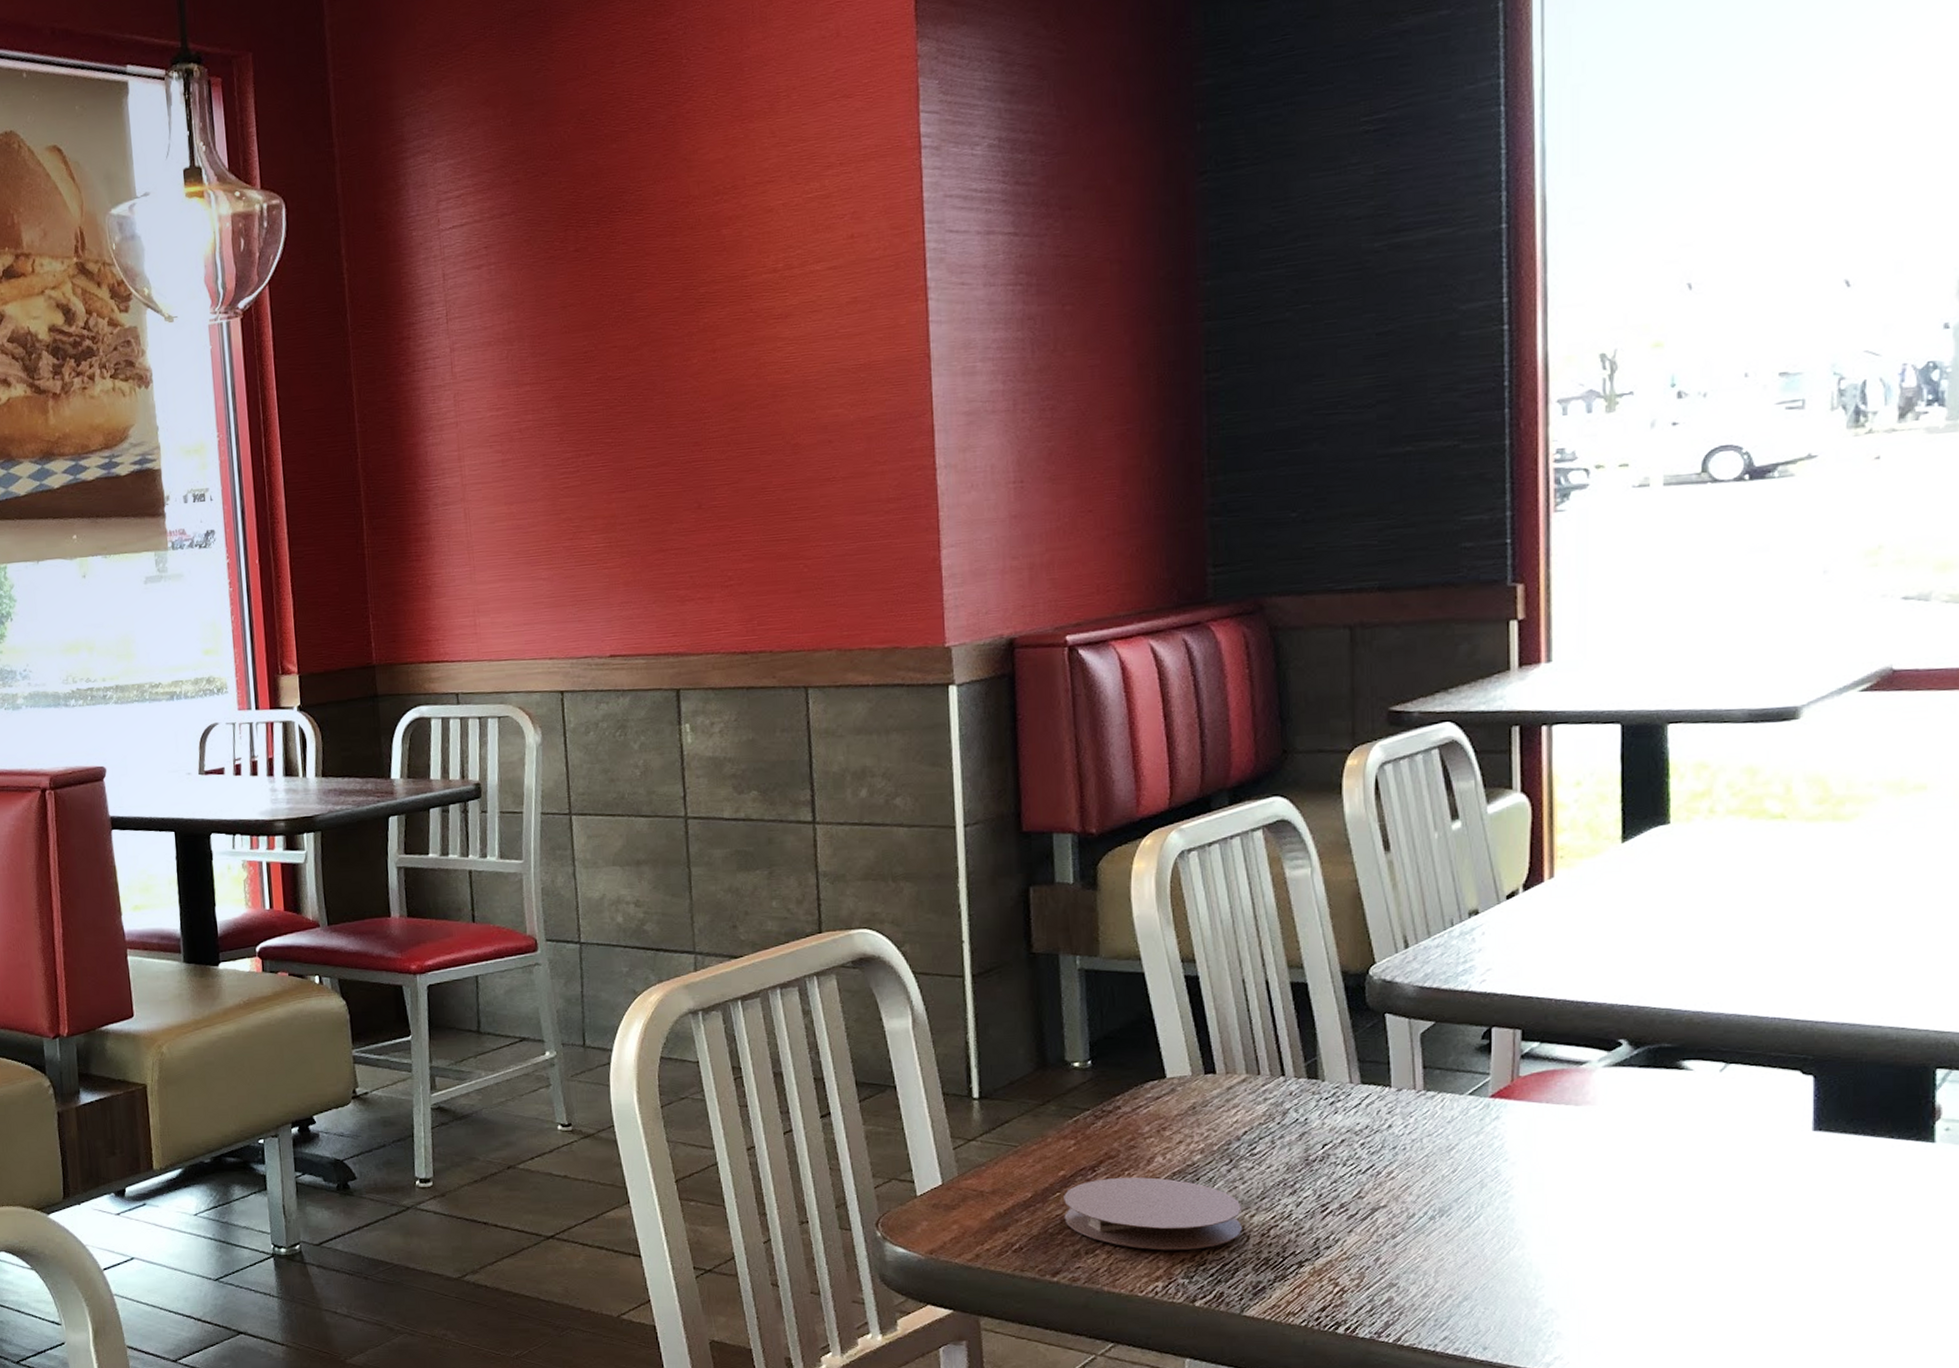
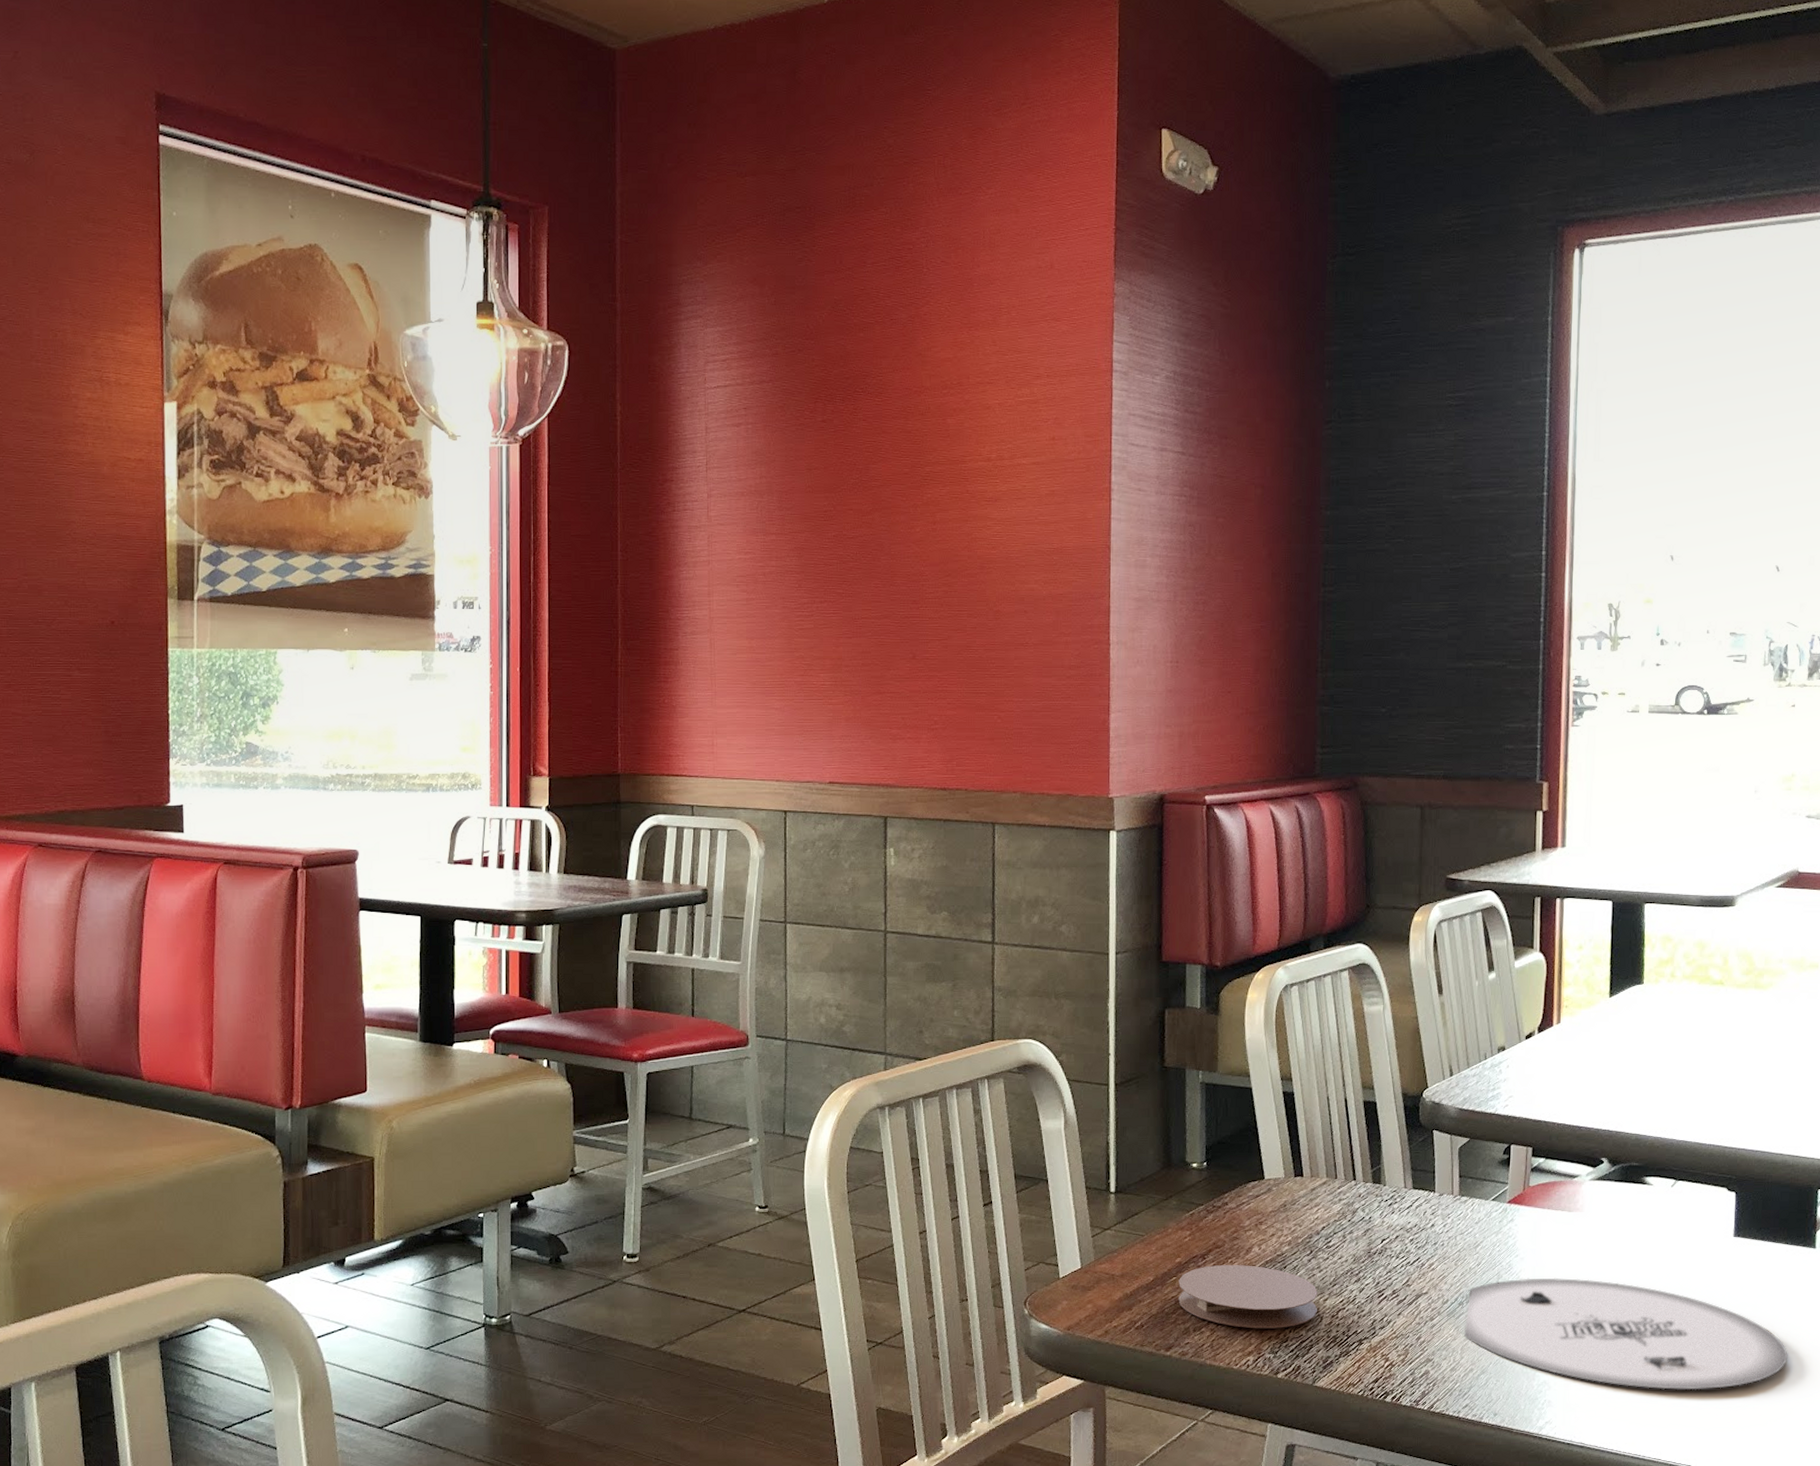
plate: none [1437,1185,1898,1319] -> present [1463,1277,1788,1390]

